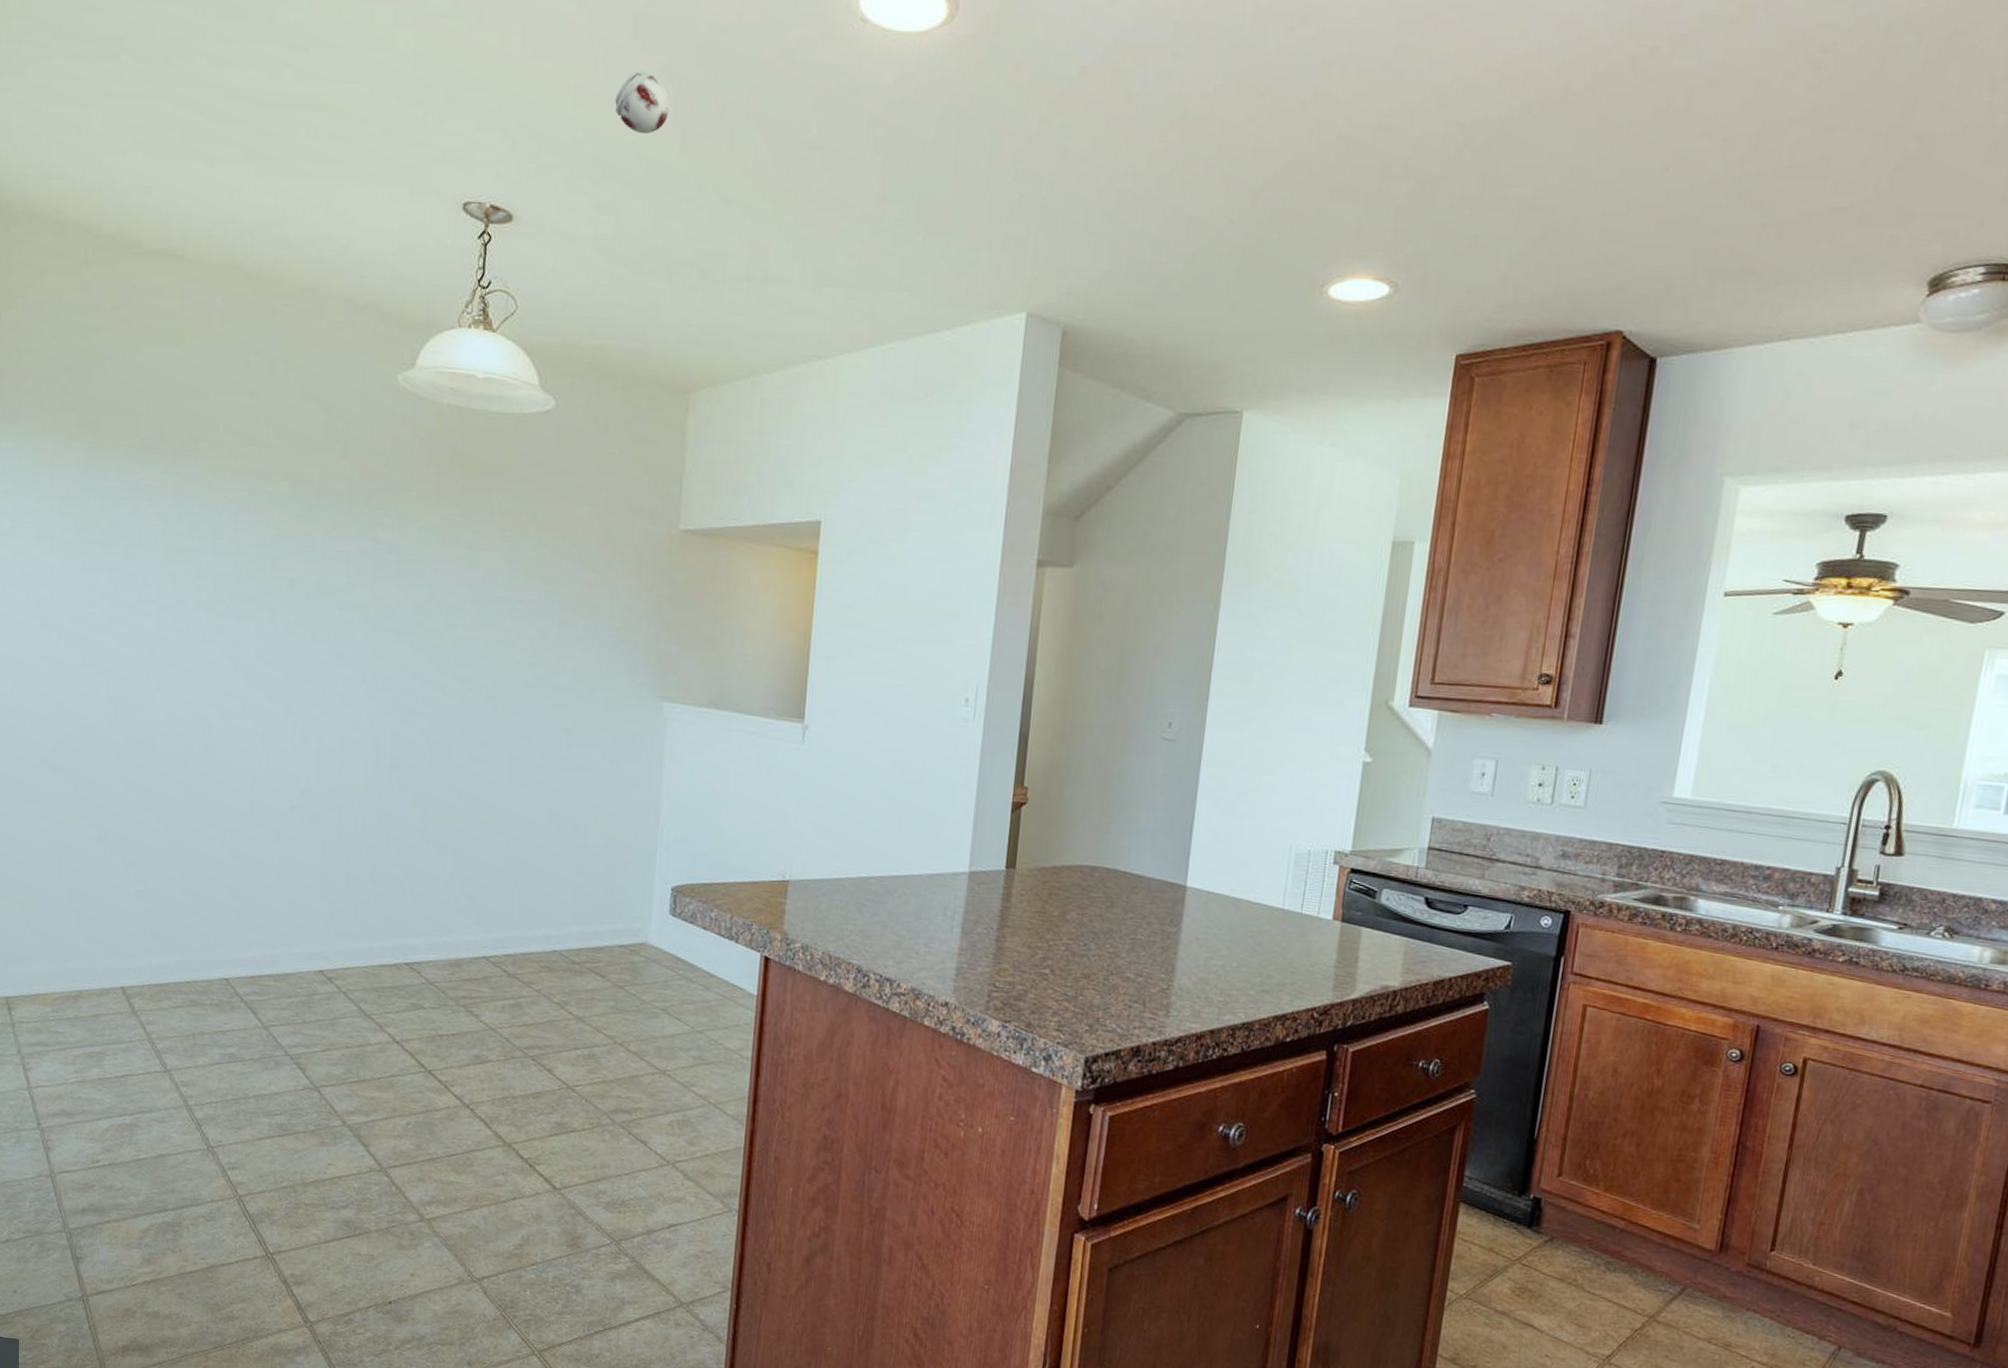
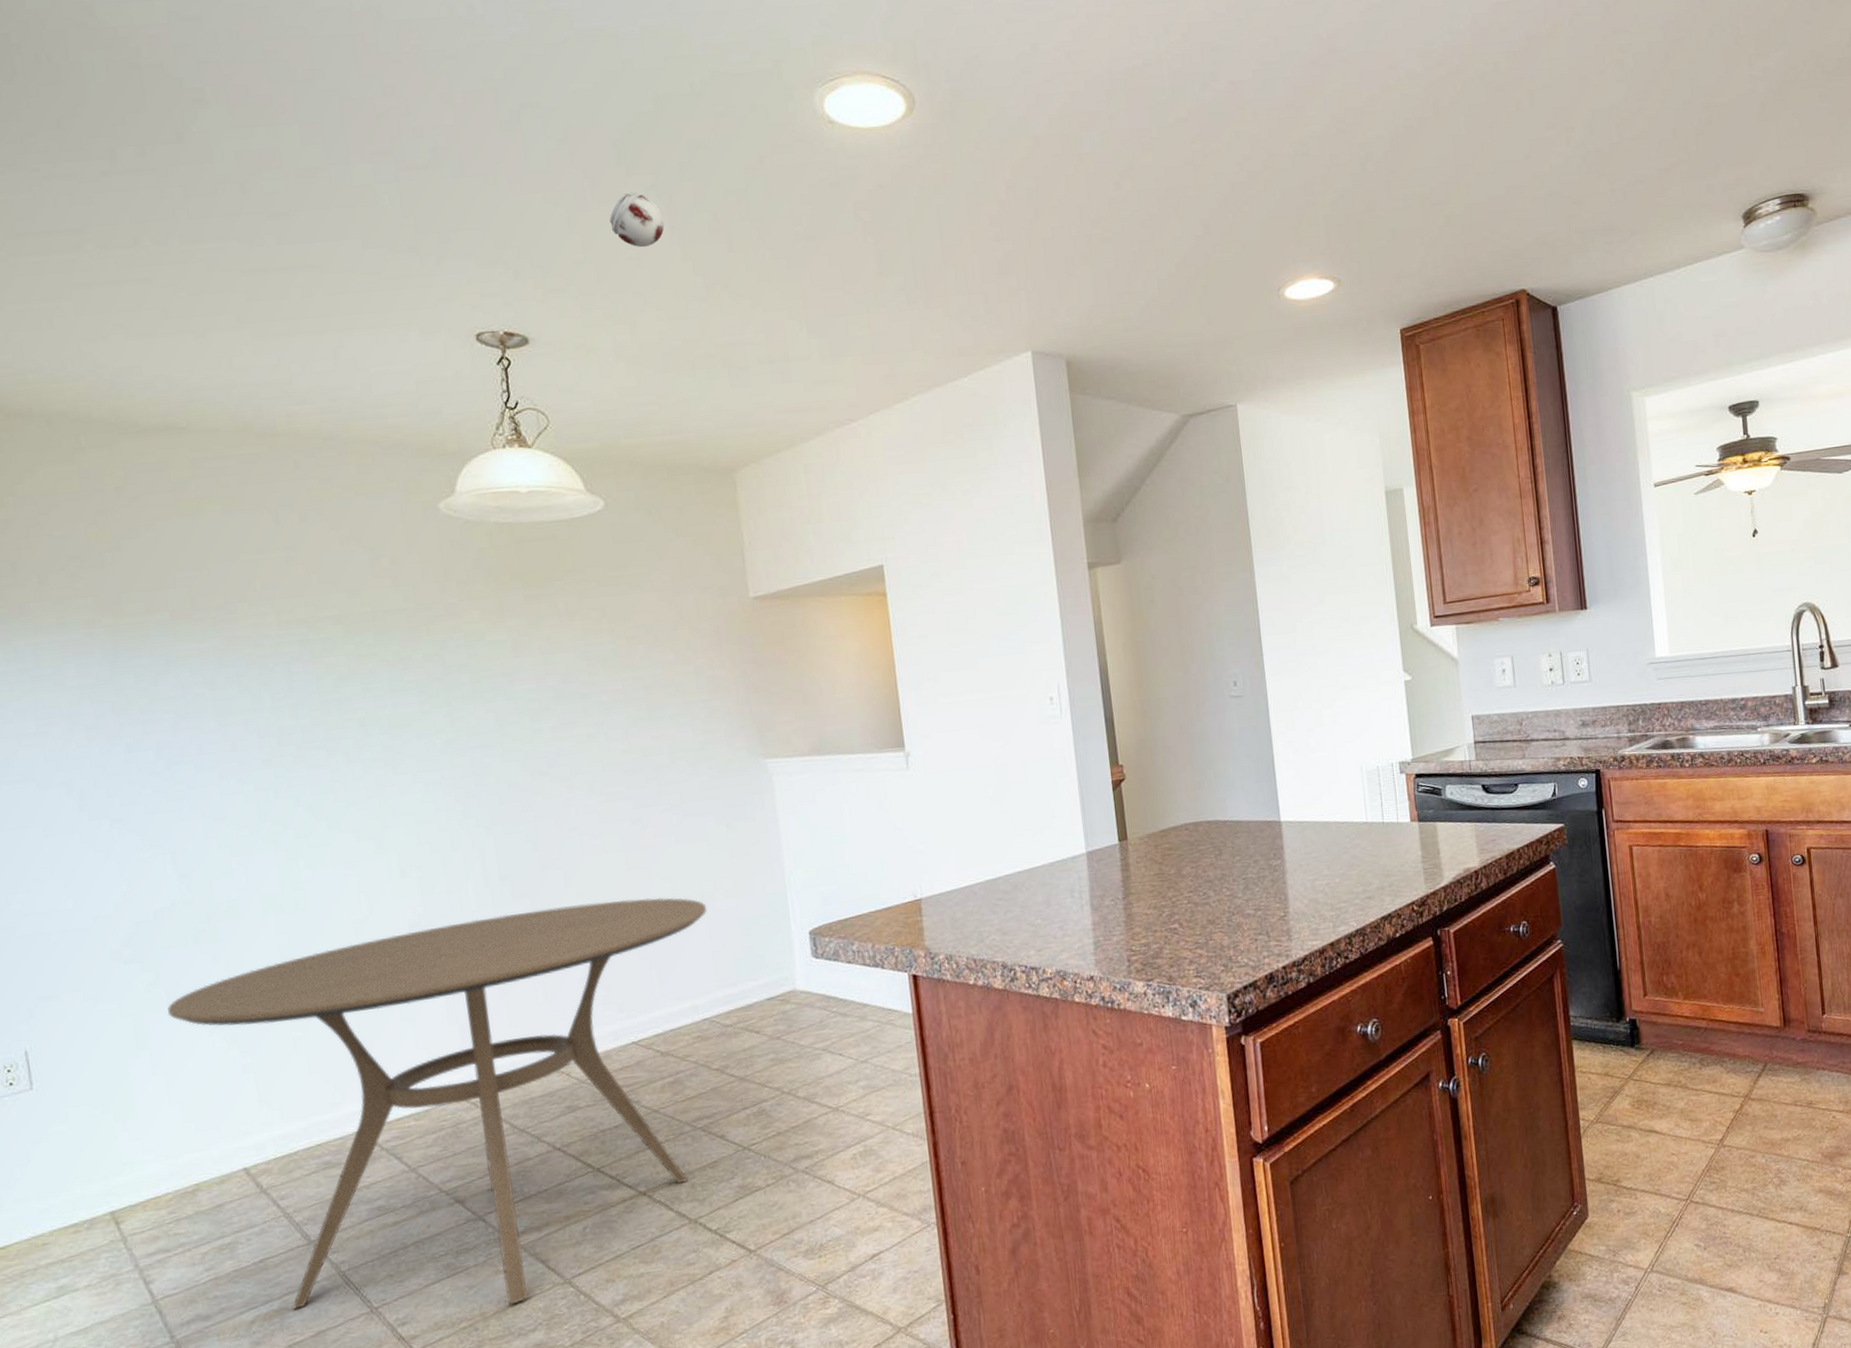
dining table: none [80,798,578,1178] -> present [167,897,707,1309]

